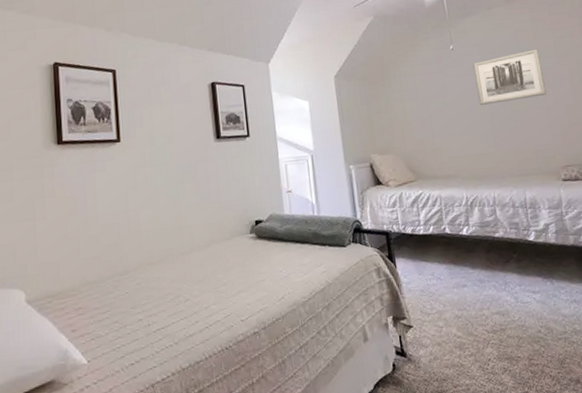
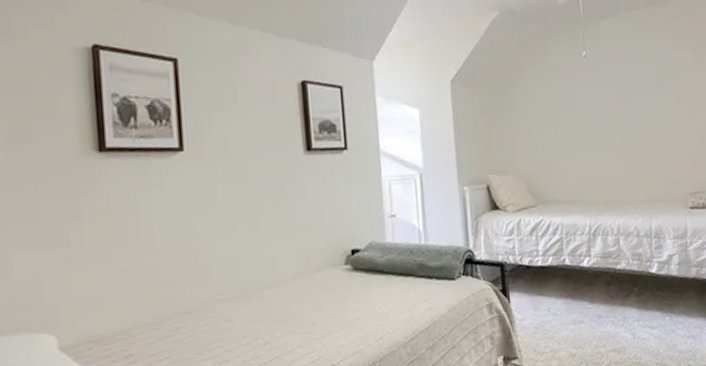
wall art: present [473,49,547,105] -> none [606,61,681,122]

